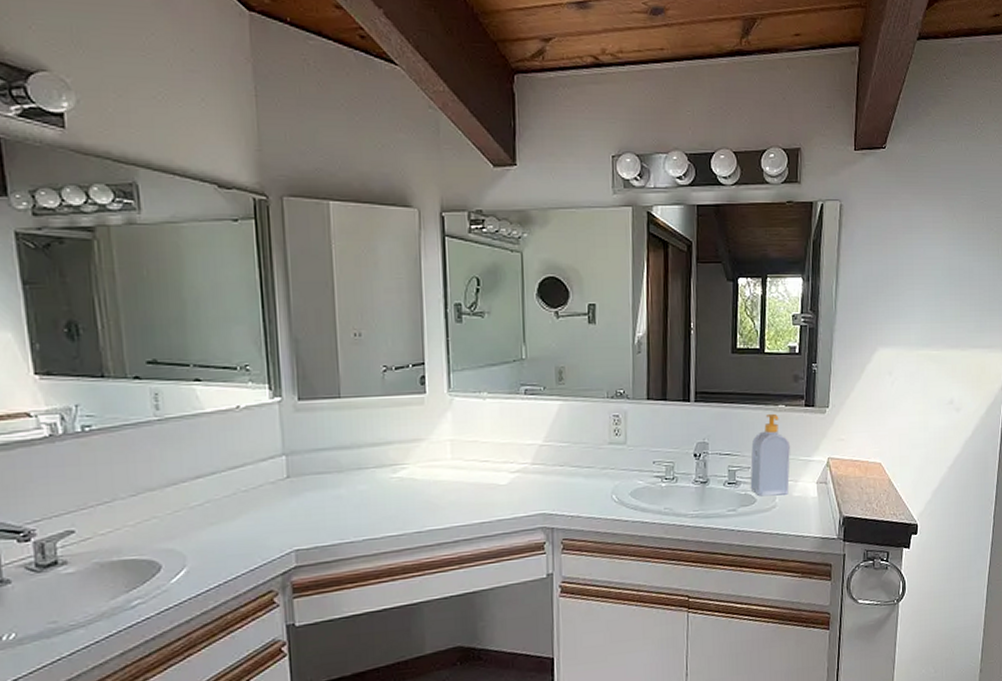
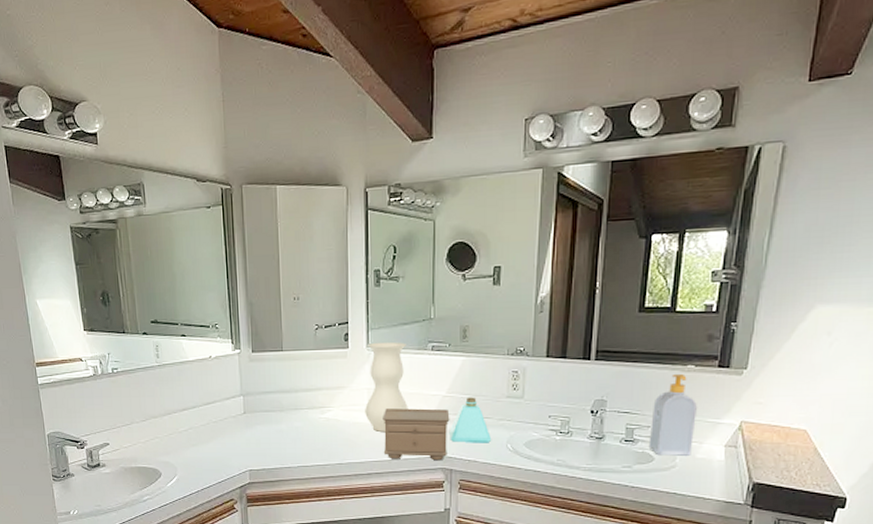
vase: none [448,385,500,491] -> present [365,341,408,433]
jewelry box: none [470,460,549,522] -> present [383,408,450,461]
perfume bottle: none [549,444,594,497] -> present [450,397,491,442]

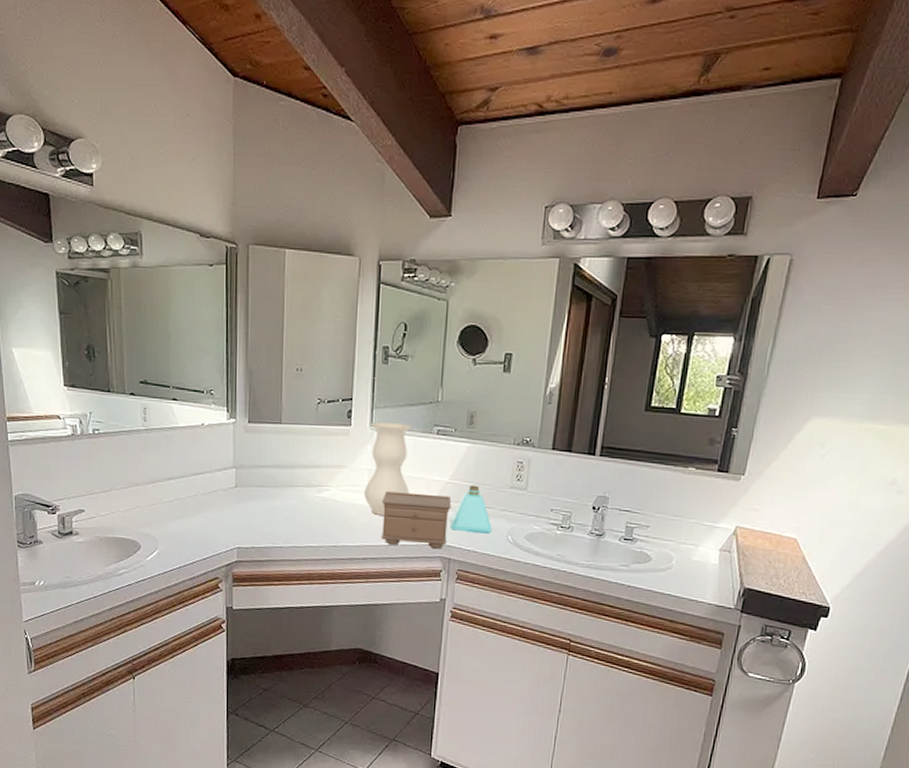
soap bottle: present [648,373,697,456] -> none [646,475,695,558]

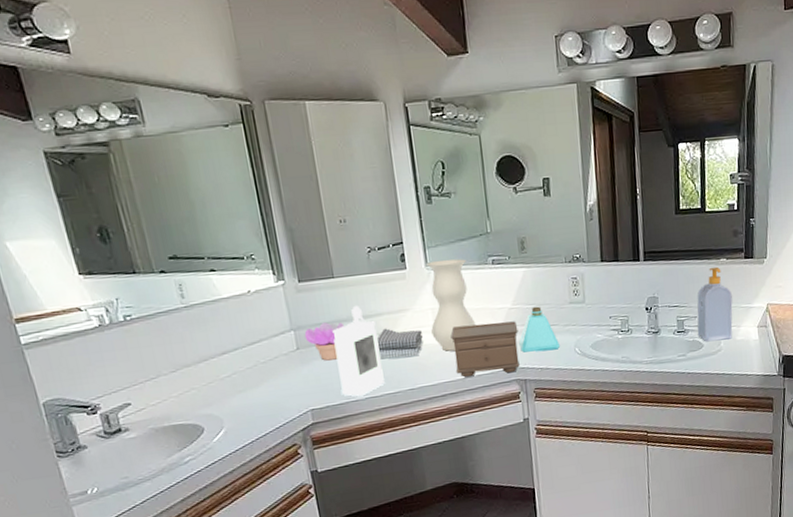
succulent plant: none [244,465,282,503] -> present [304,322,344,361]
tissue box: none [269,454,312,543] -> present [332,306,385,396]
towel: none [309,481,355,515] -> present [376,328,423,360]
soap bottle: none [646,475,695,558] -> present [697,266,733,342]

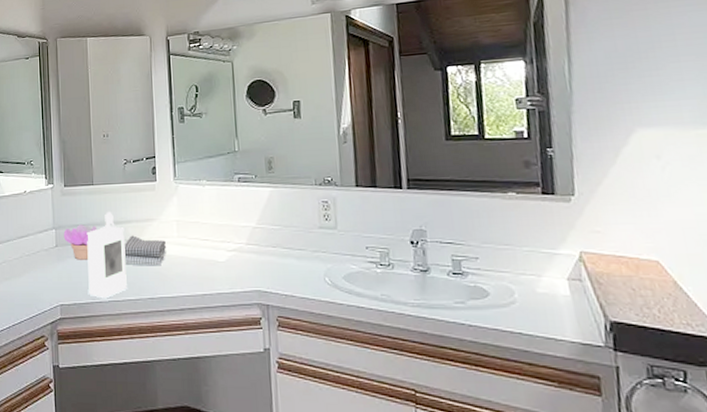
vase: present [426,259,476,352] -> none [175,174,219,266]
jewelry box: present [450,321,520,378] -> none [193,240,262,296]
perfume bottle: present [519,306,560,353] -> none [263,228,307,275]
soap bottle: present [697,266,733,342] -> none [477,201,531,290]

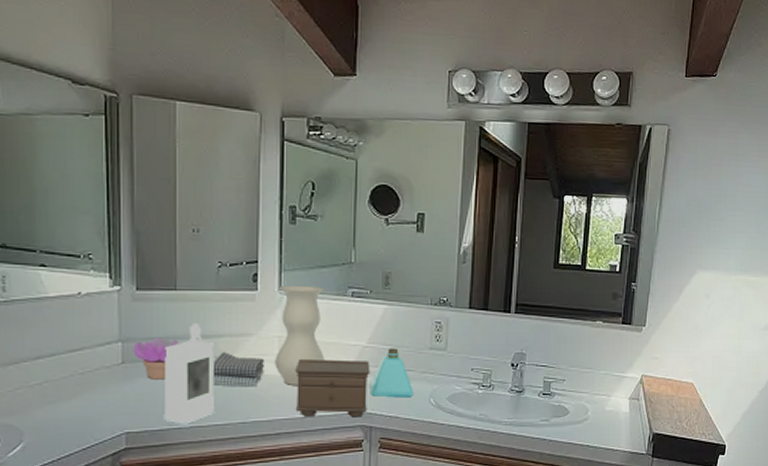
vase: none [175,174,219,266] -> present [275,285,325,387]
jewelry box: none [193,240,262,296] -> present [295,359,370,418]
perfume bottle: none [263,228,307,275] -> present [370,348,413,397]

